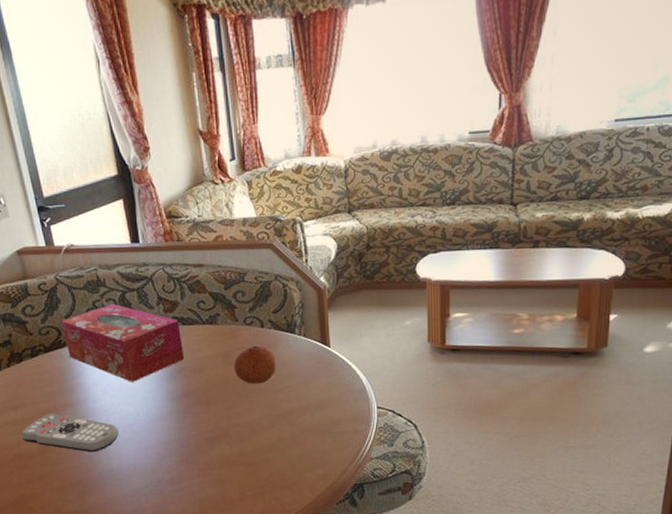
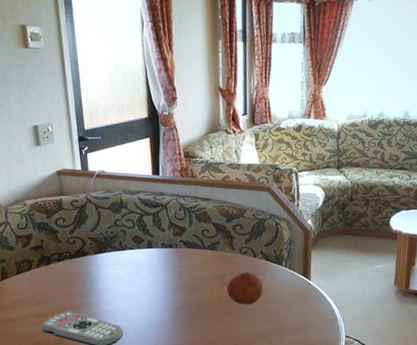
tissue box: present [61,303,185,382] -> none [86,223,187,292]

